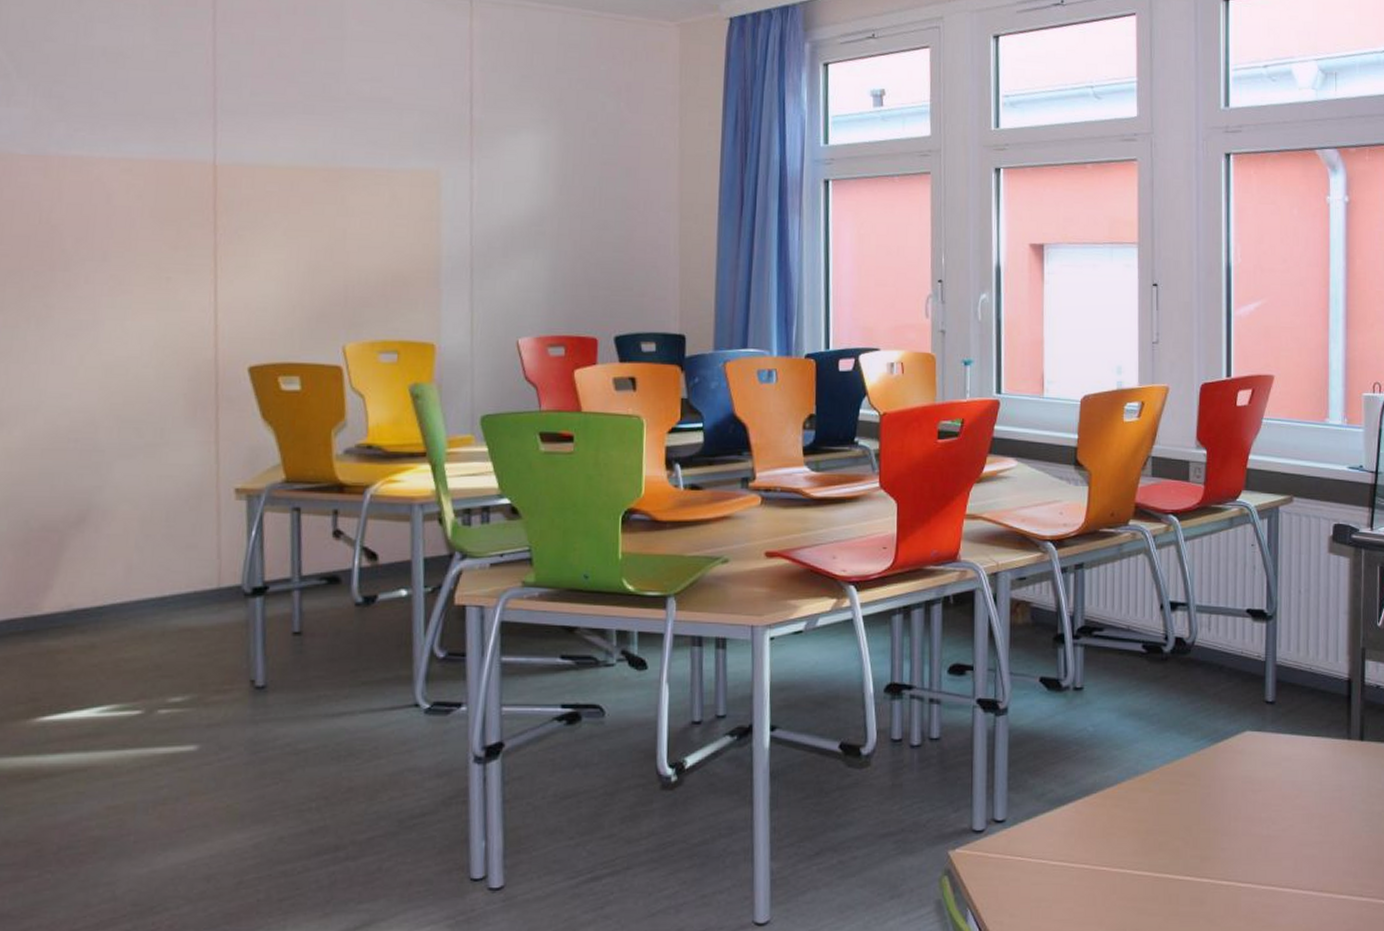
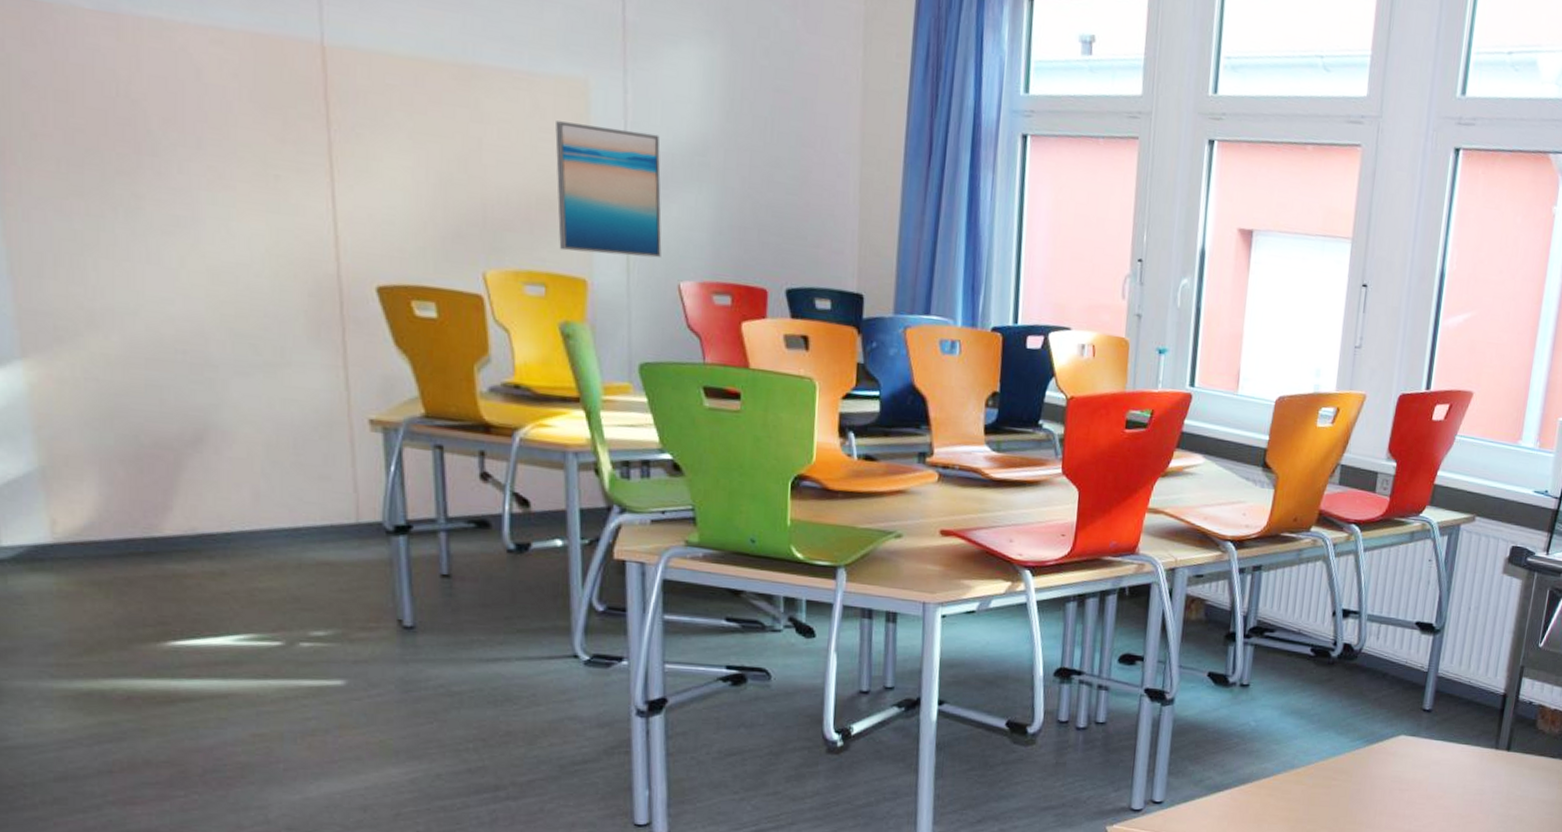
wall art: none [410,208,502,320] -> present [555,121,662,258]

